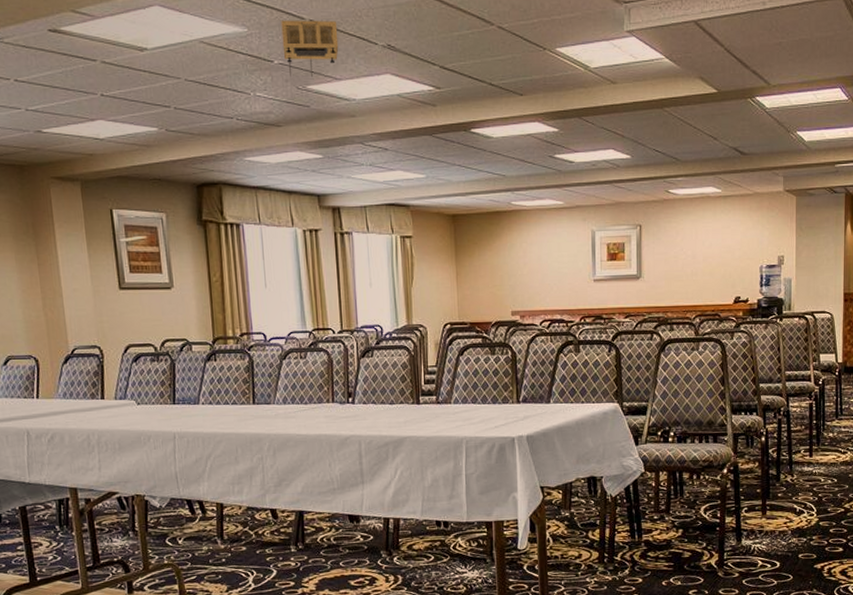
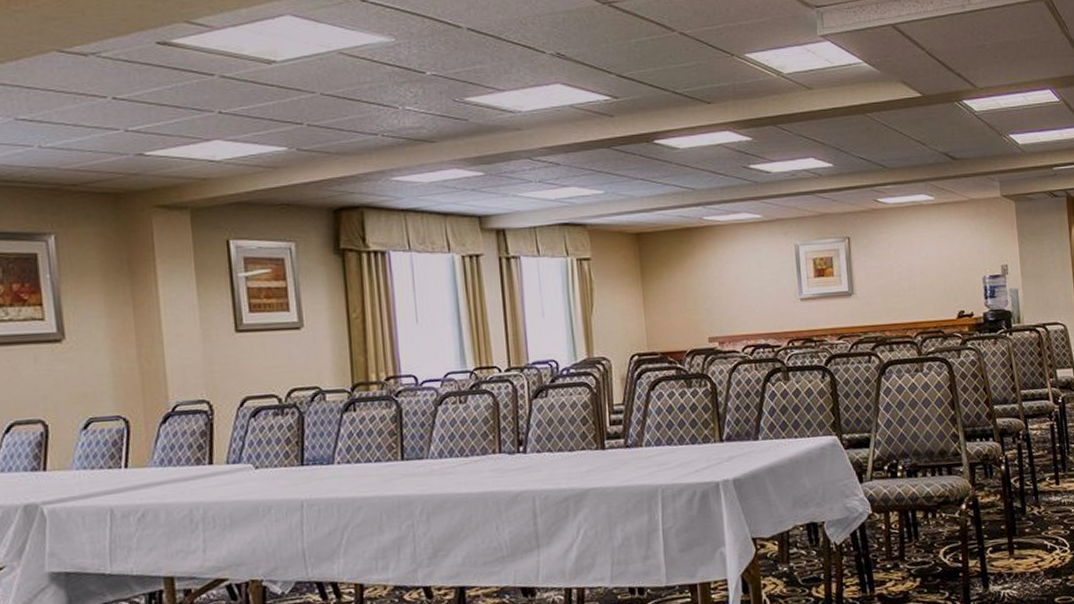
projector: present [281,20,339,77] -> none [434,28,501,89]

